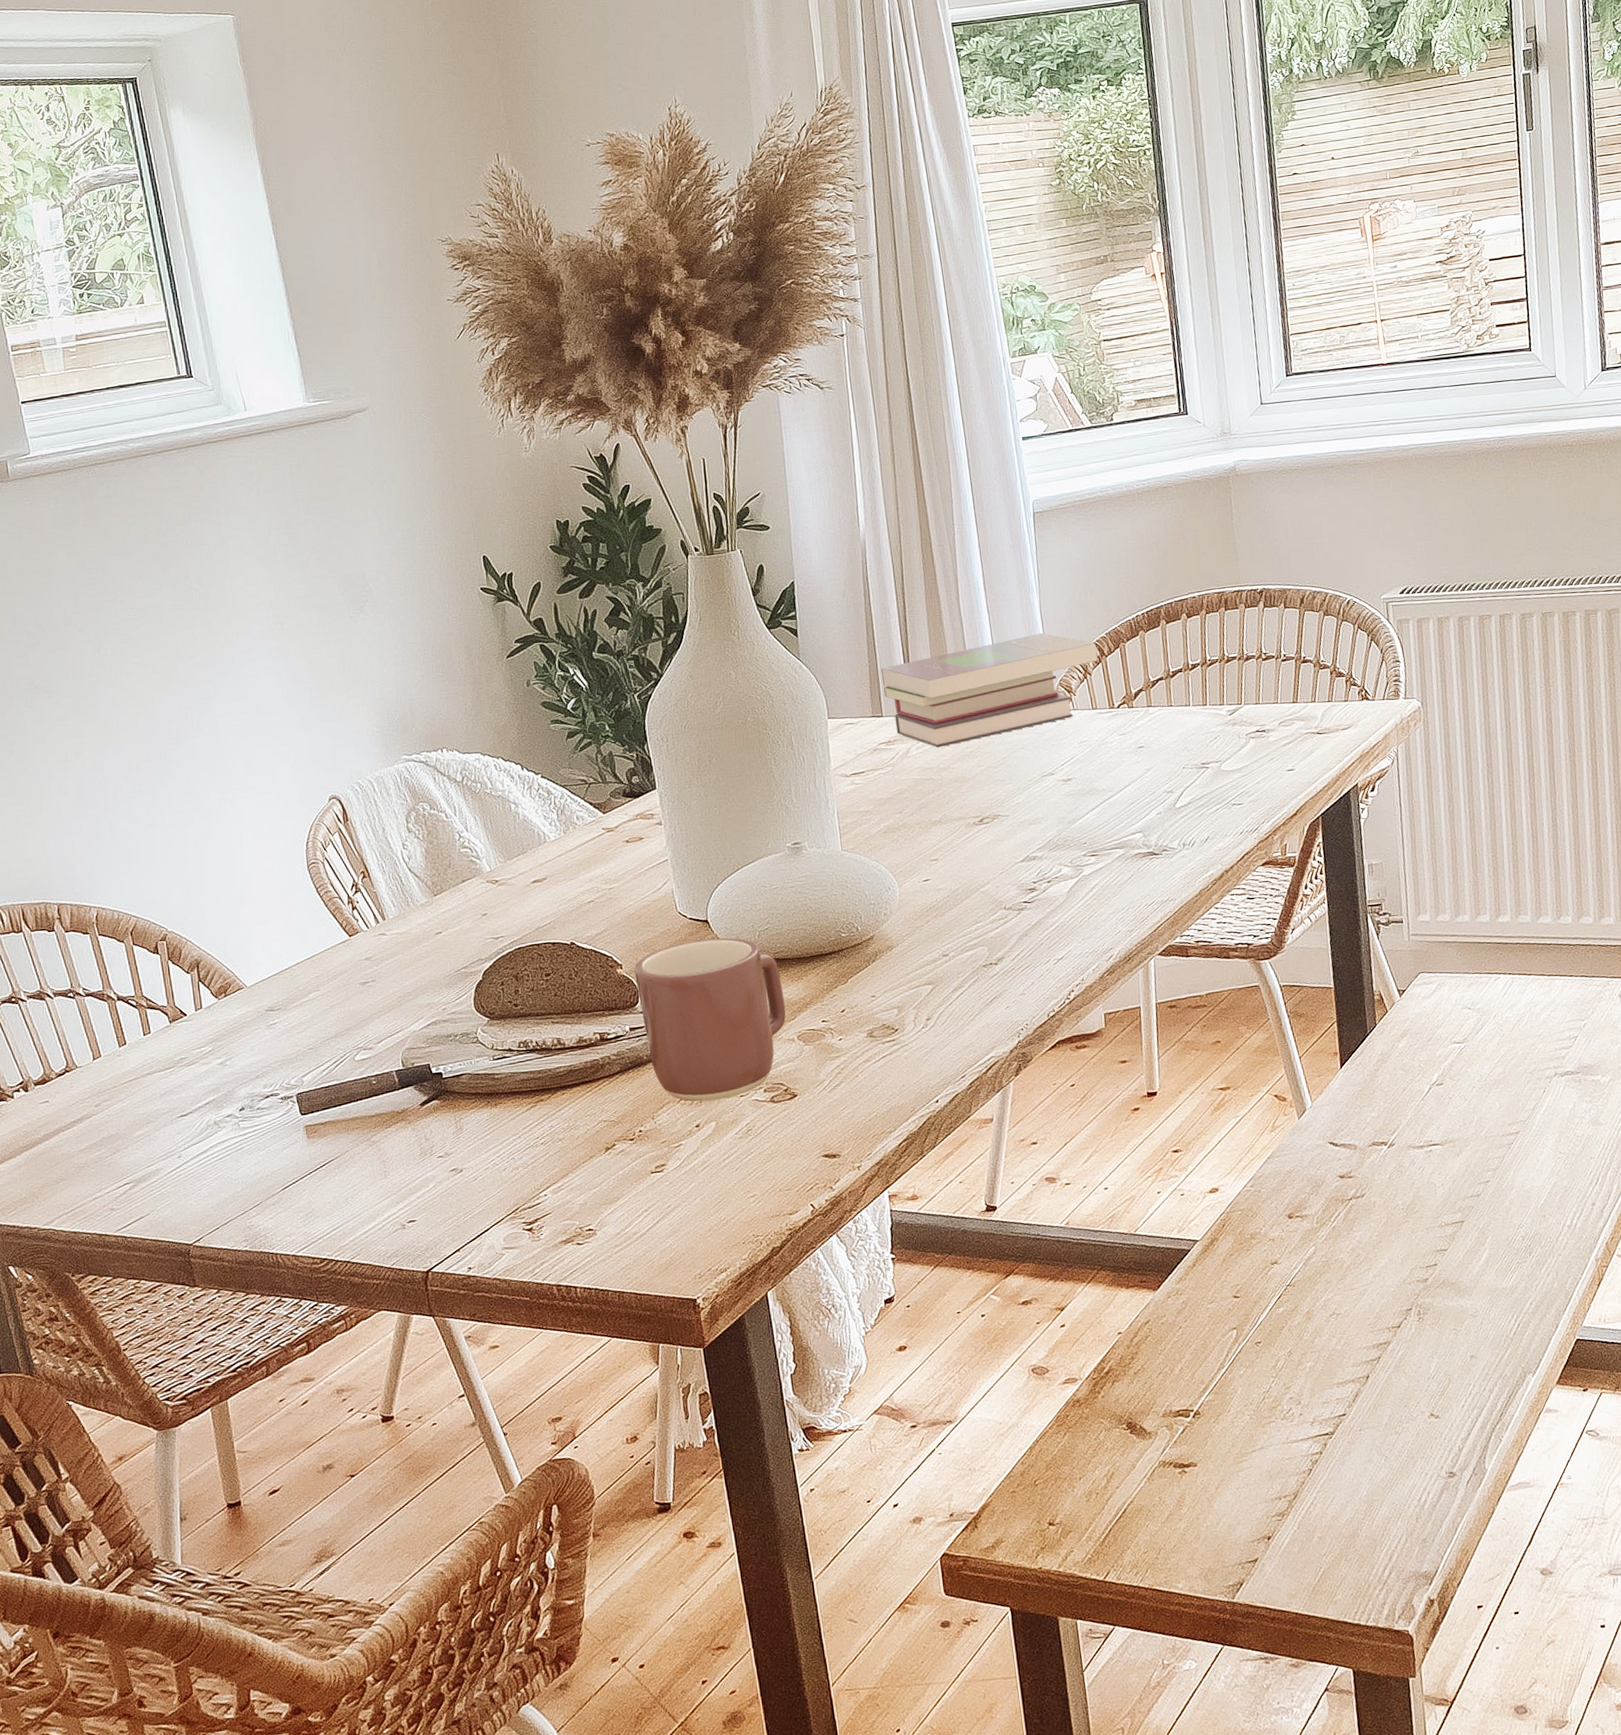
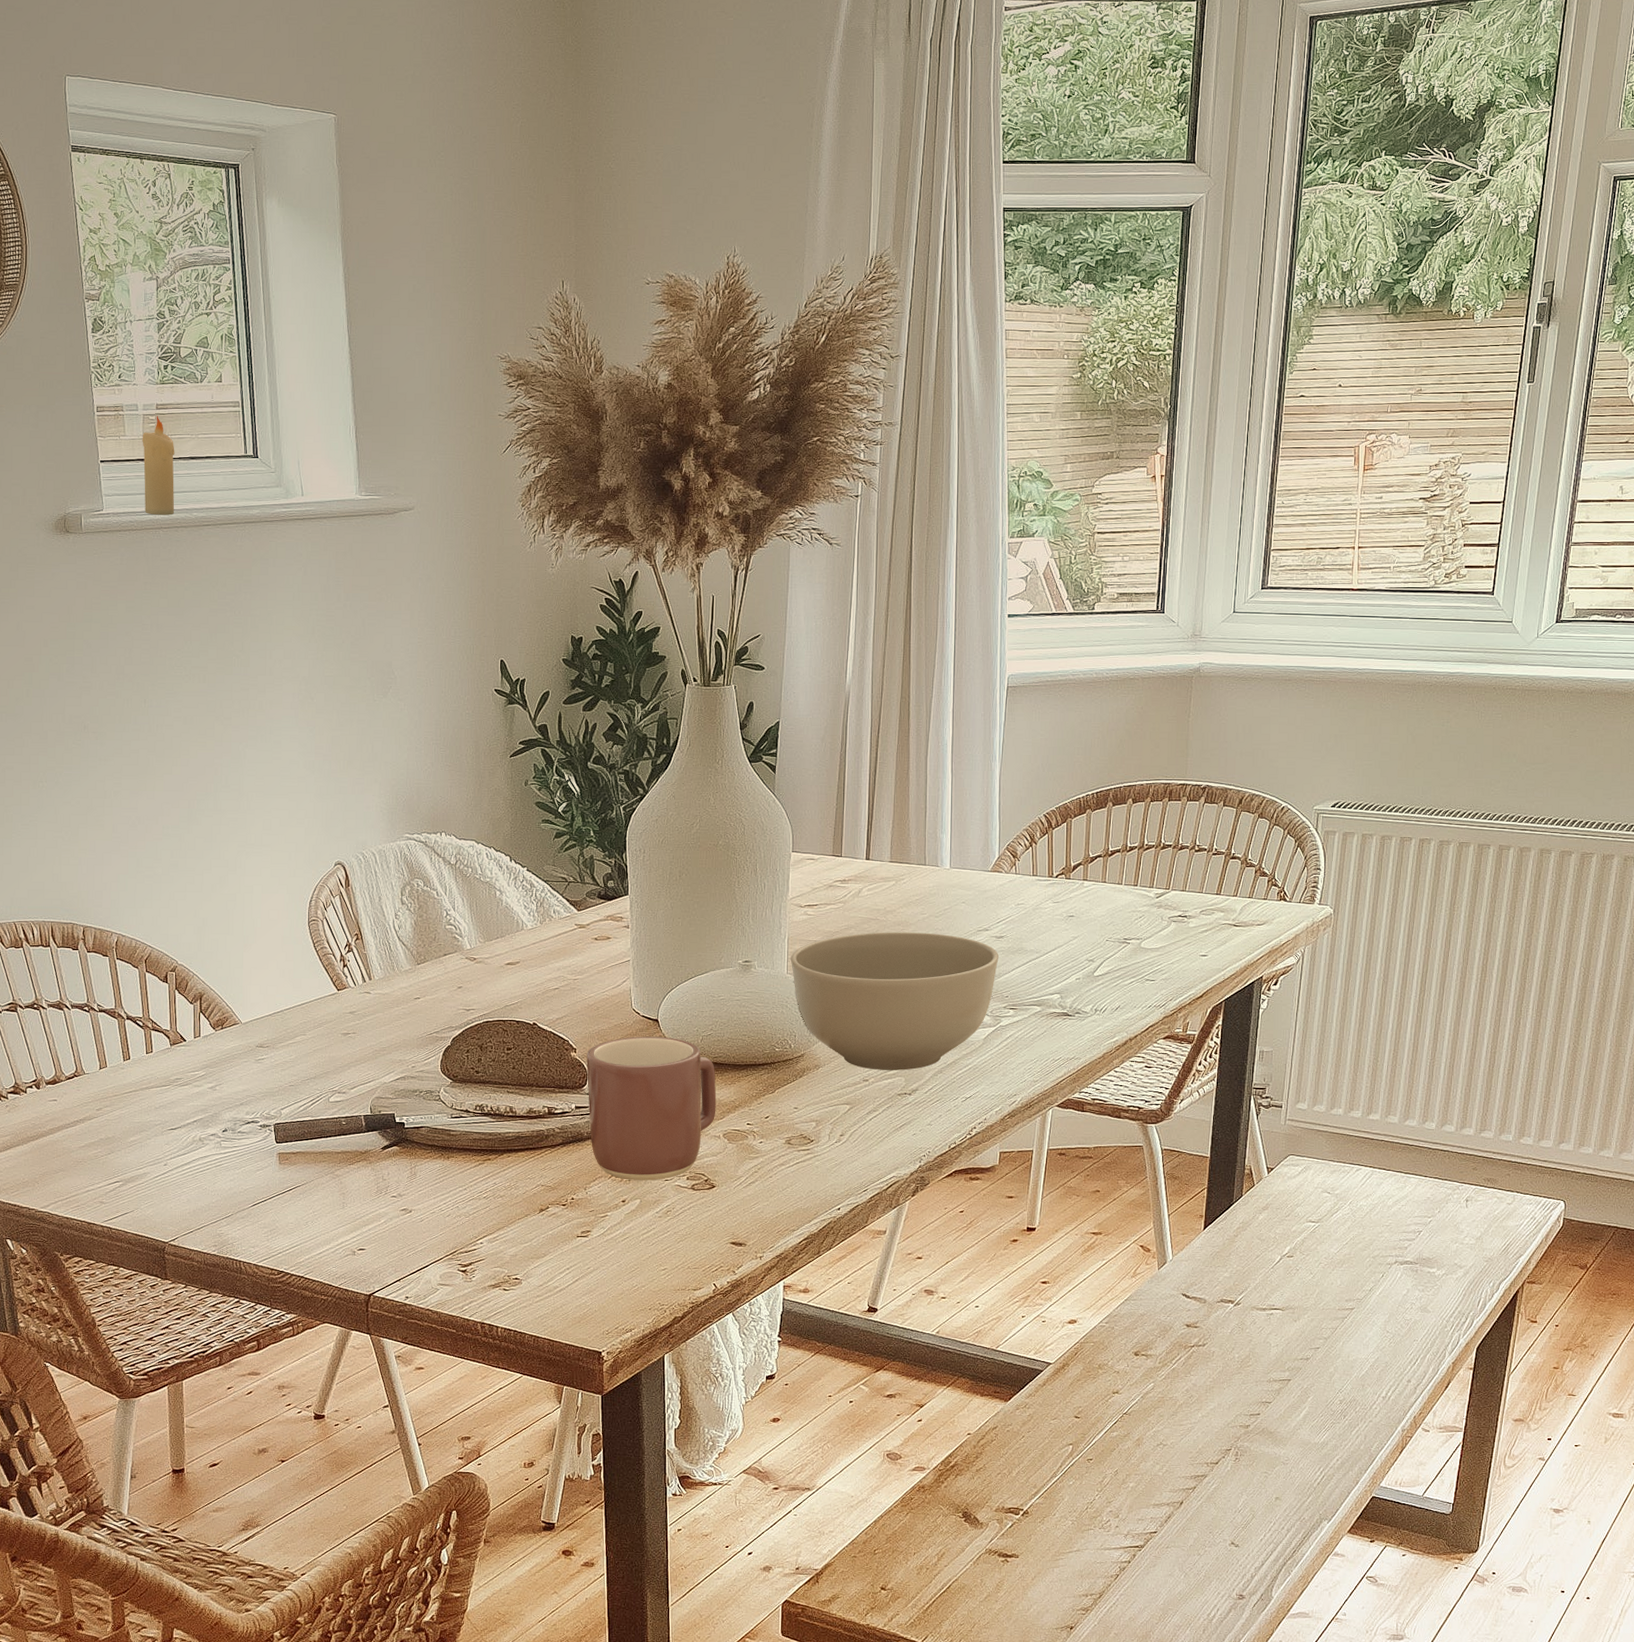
candle: none [64,347,109,452] -> present [142,416,175,515]
bowl: none [843,785,1070,943] -> present [790,932,999,1070]
books: present [880,632,1098,748] -> none [846,799,1045,892]

